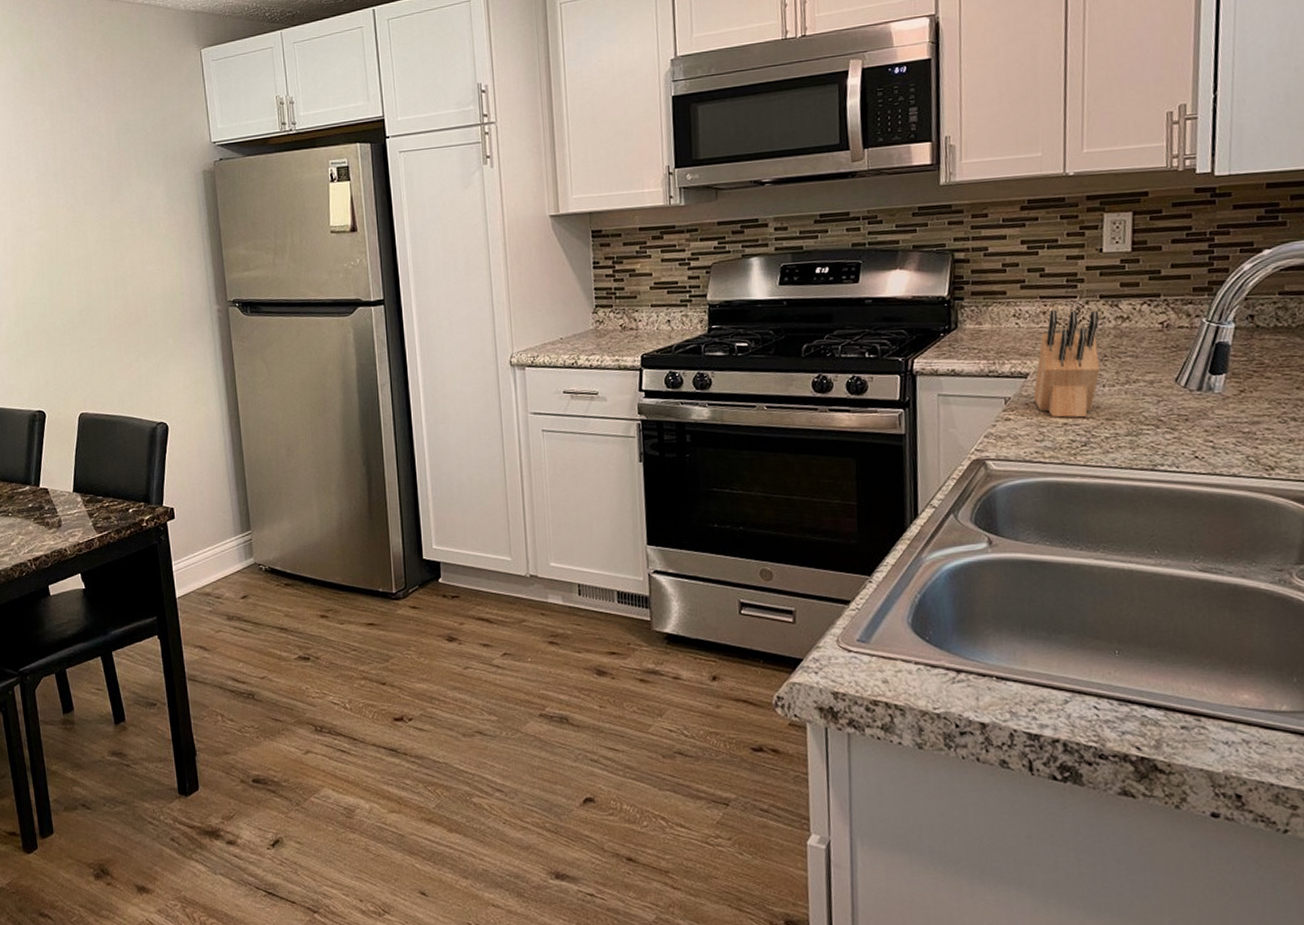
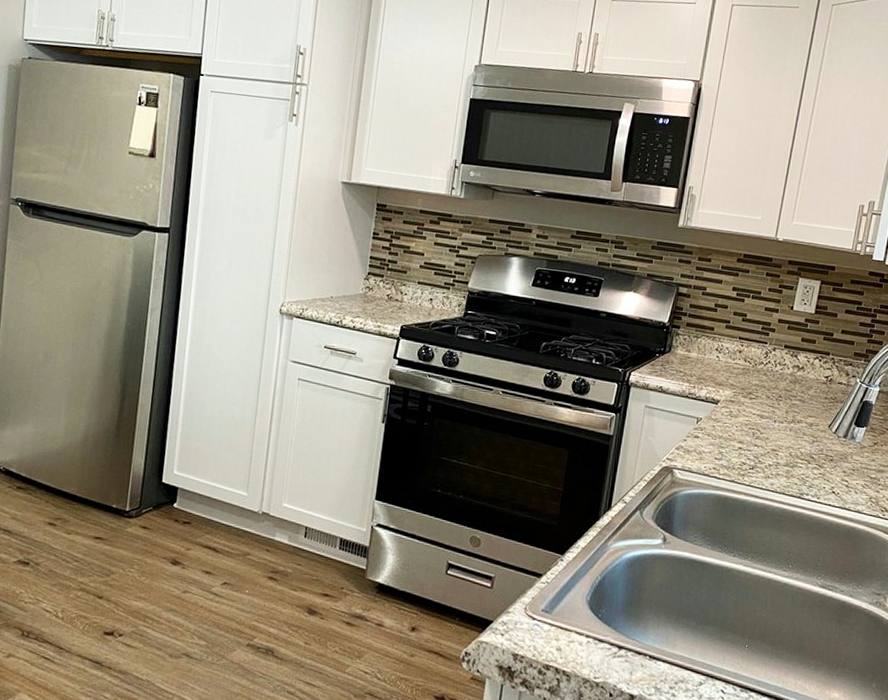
knife block: present [1034,310,1100,418] -> none [720,351,782,446]

